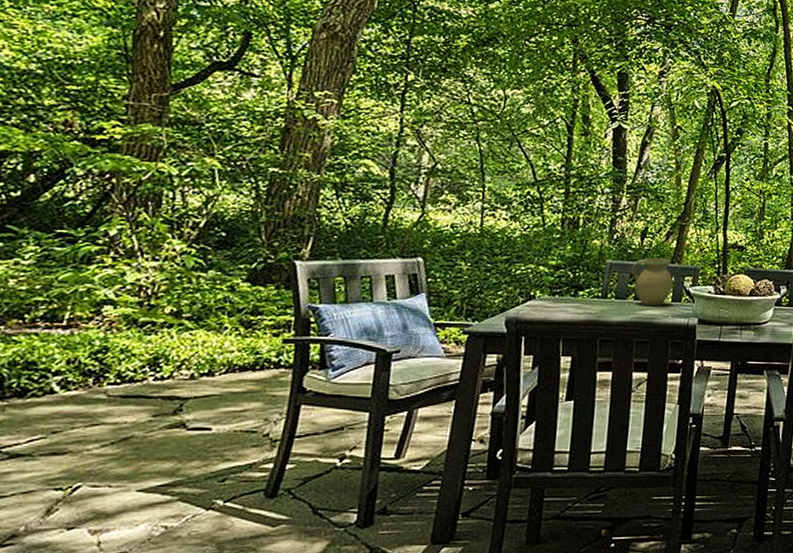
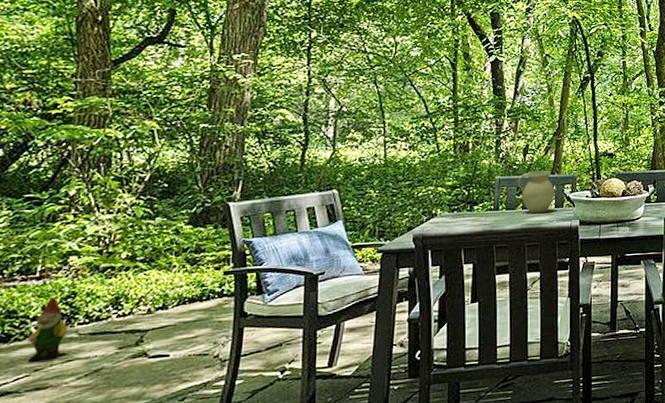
garden gnome: none [44,350,96,422] -> present [27,296,68,362]

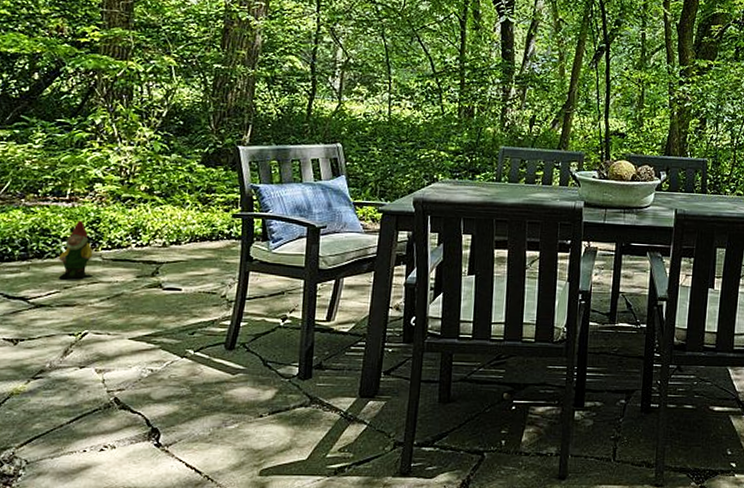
pitcher: present [517,170,555,213] -> none [522,144,561,189]

